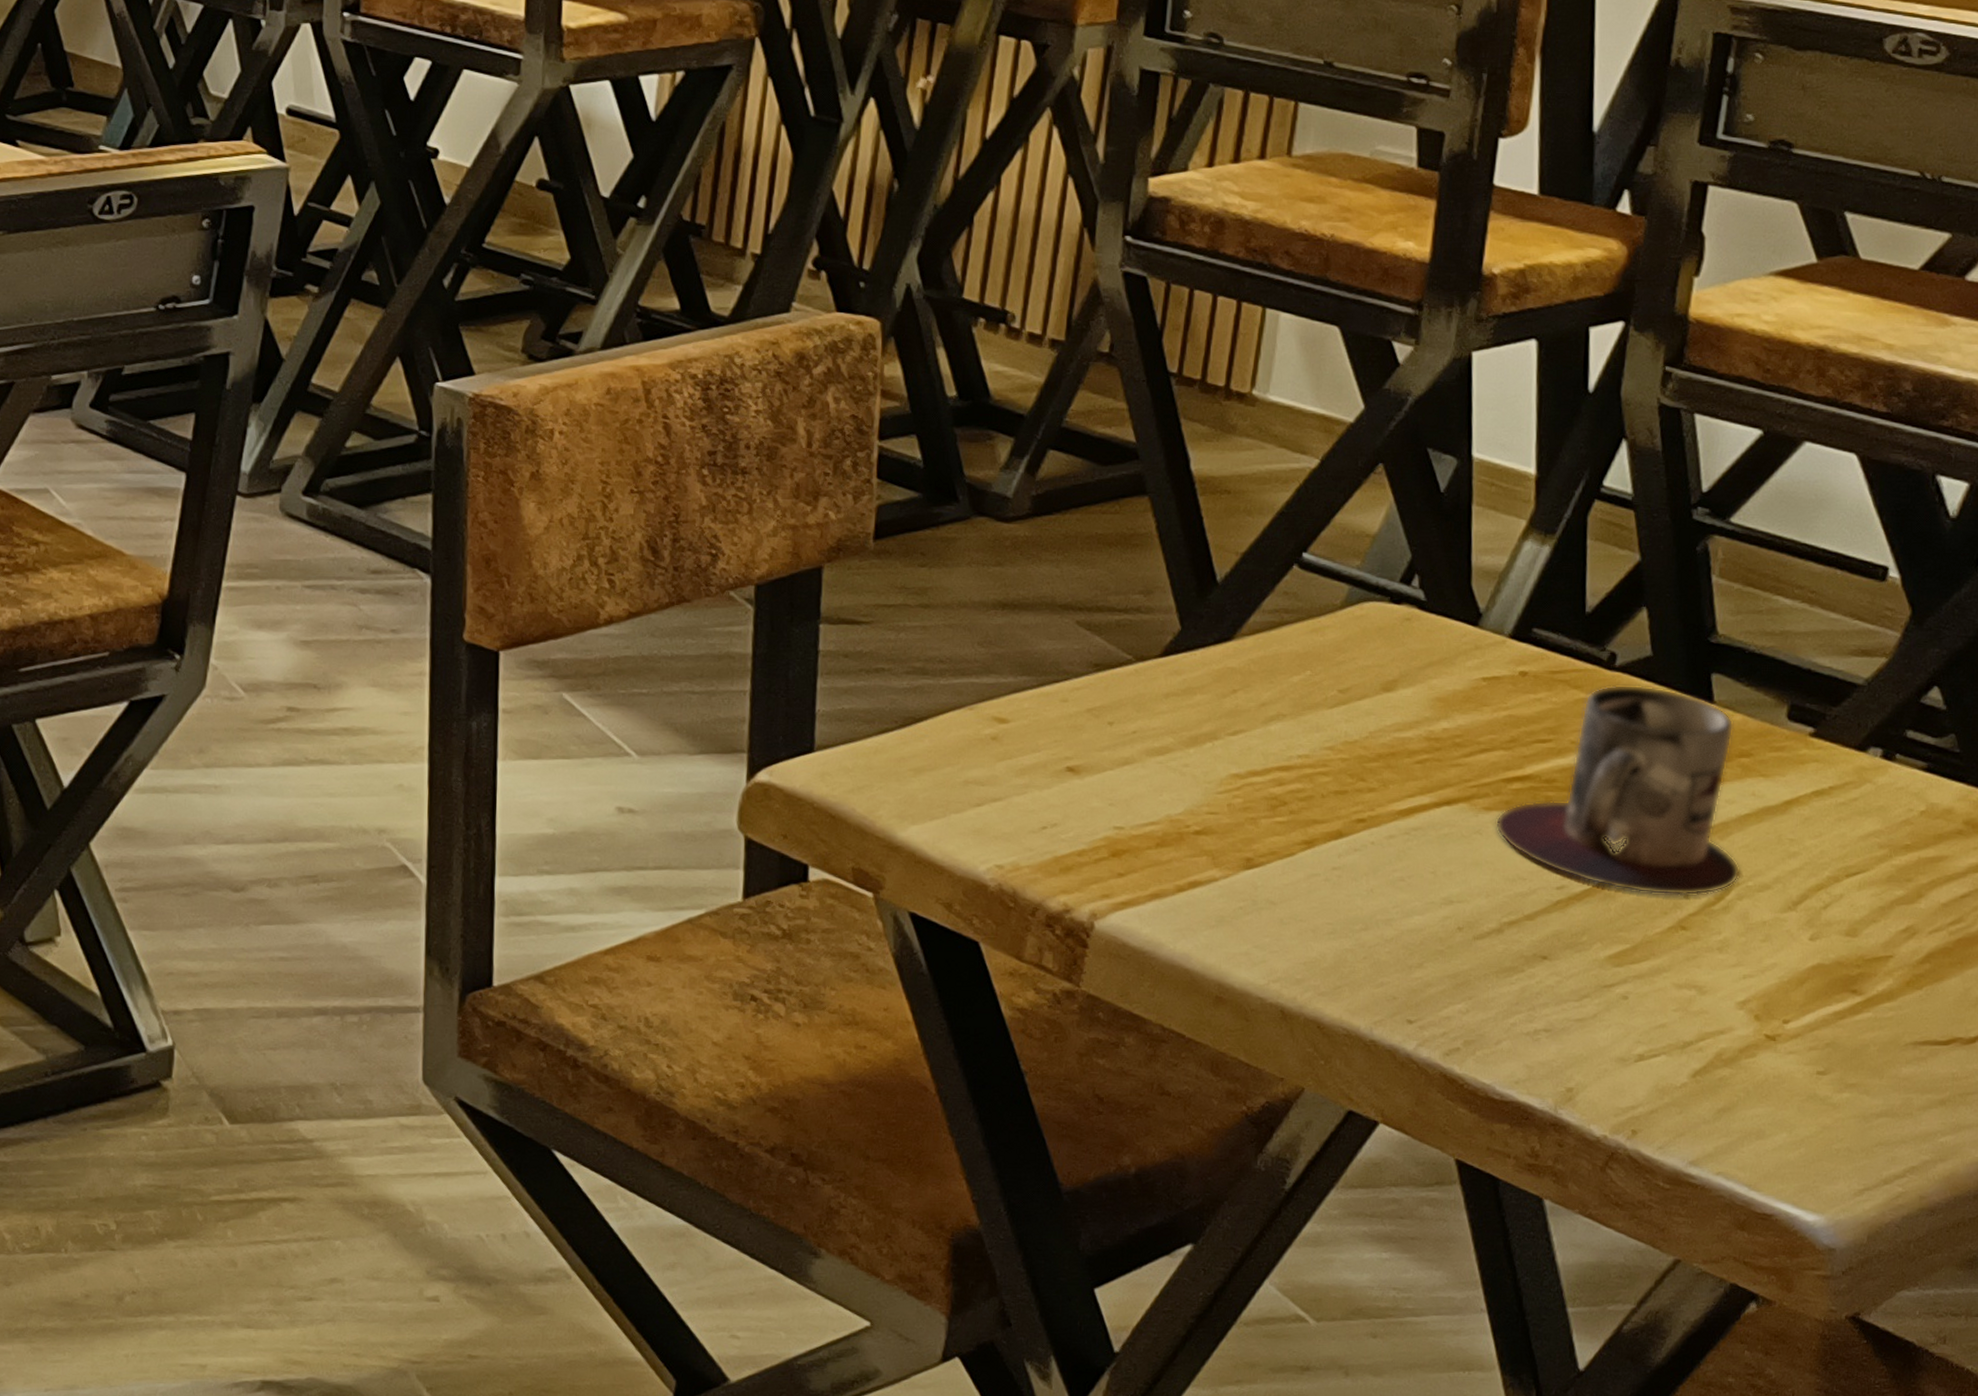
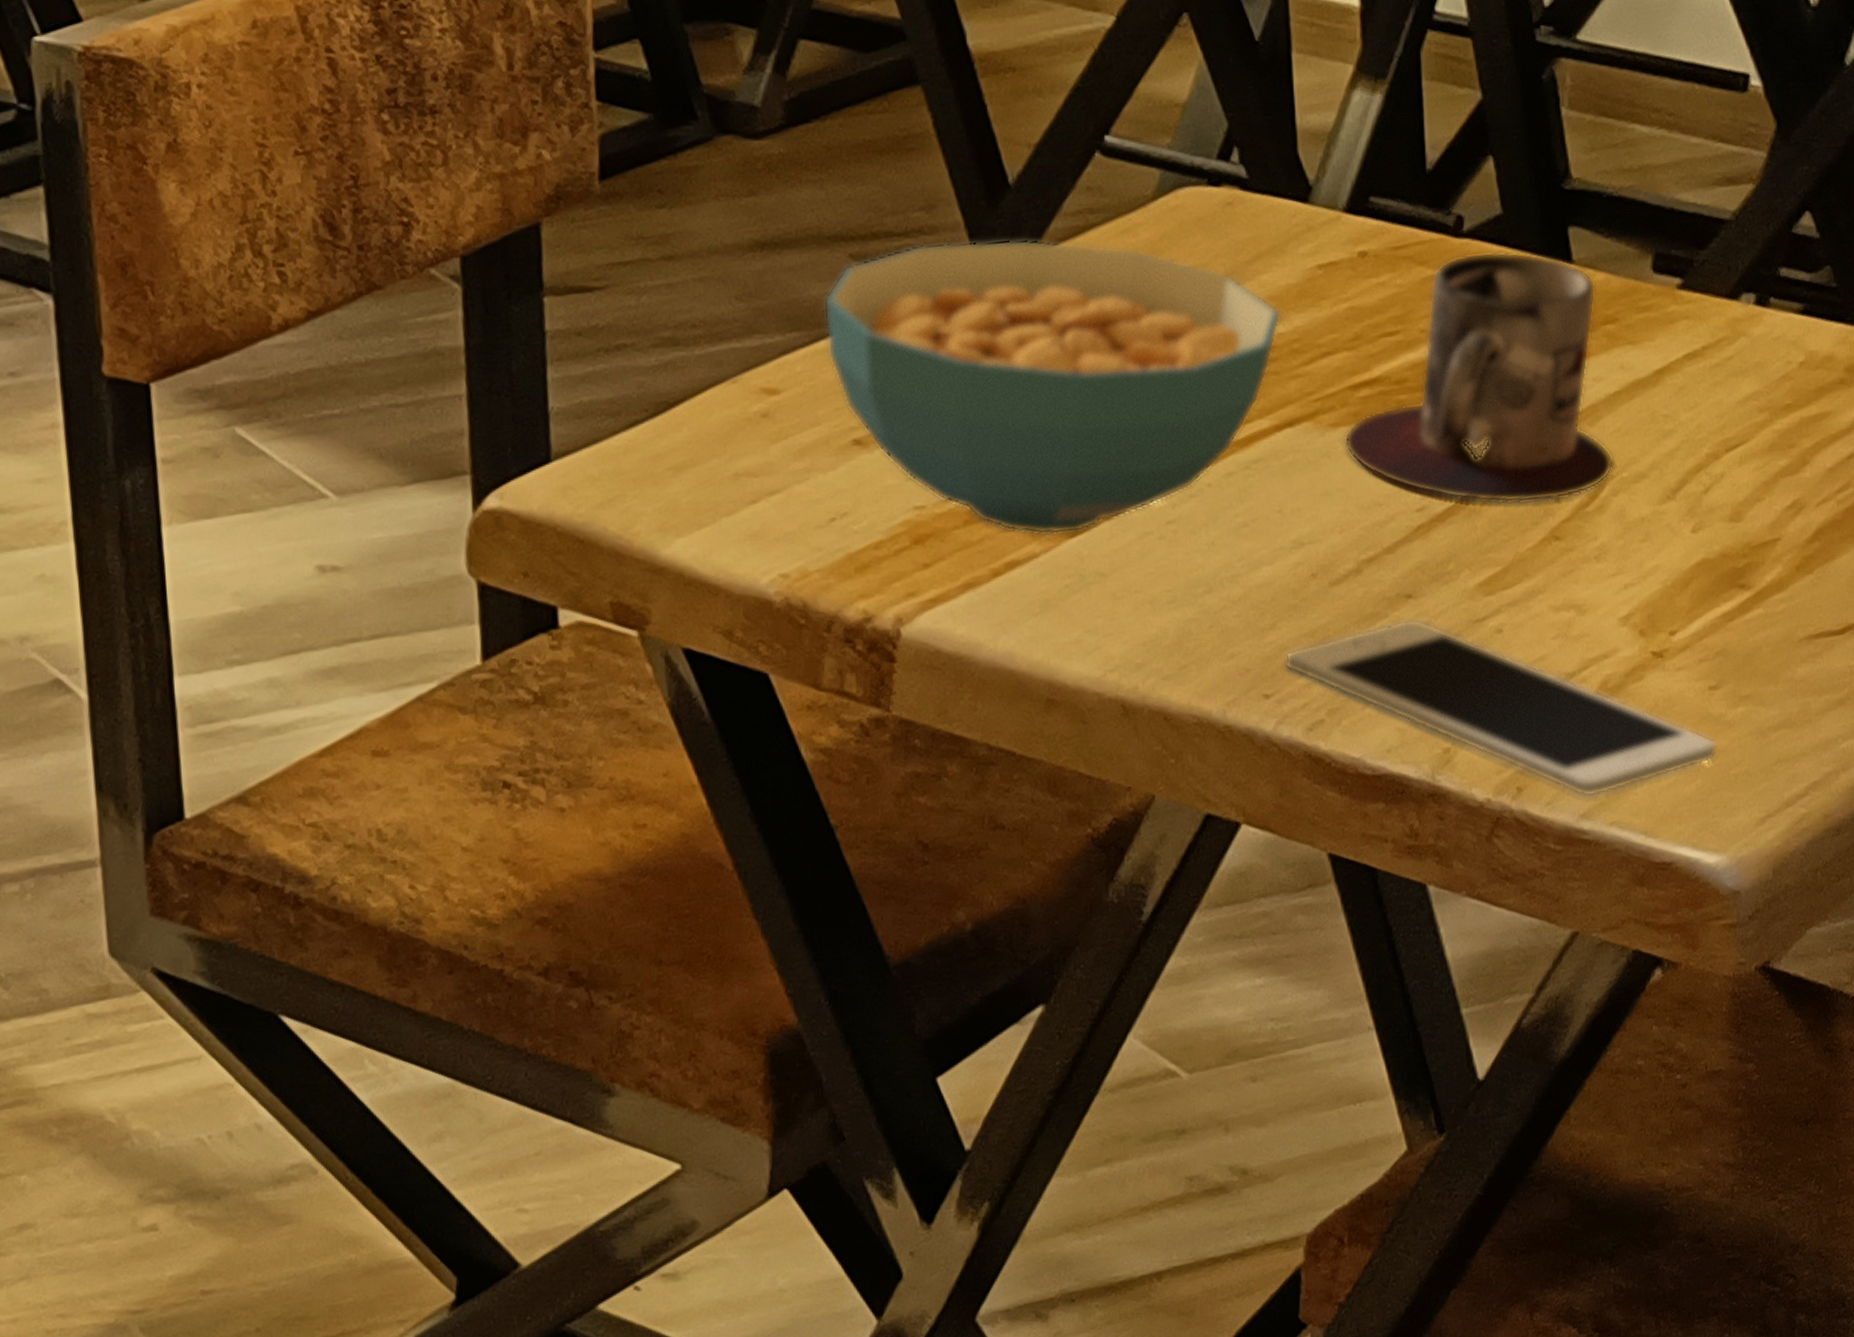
cereal bowl: none [1051,621,1447,866] -> present [824,239,1281,536]
cell phone: none [1428,976,1822,1149] -> present [1284,618,1718,798]

